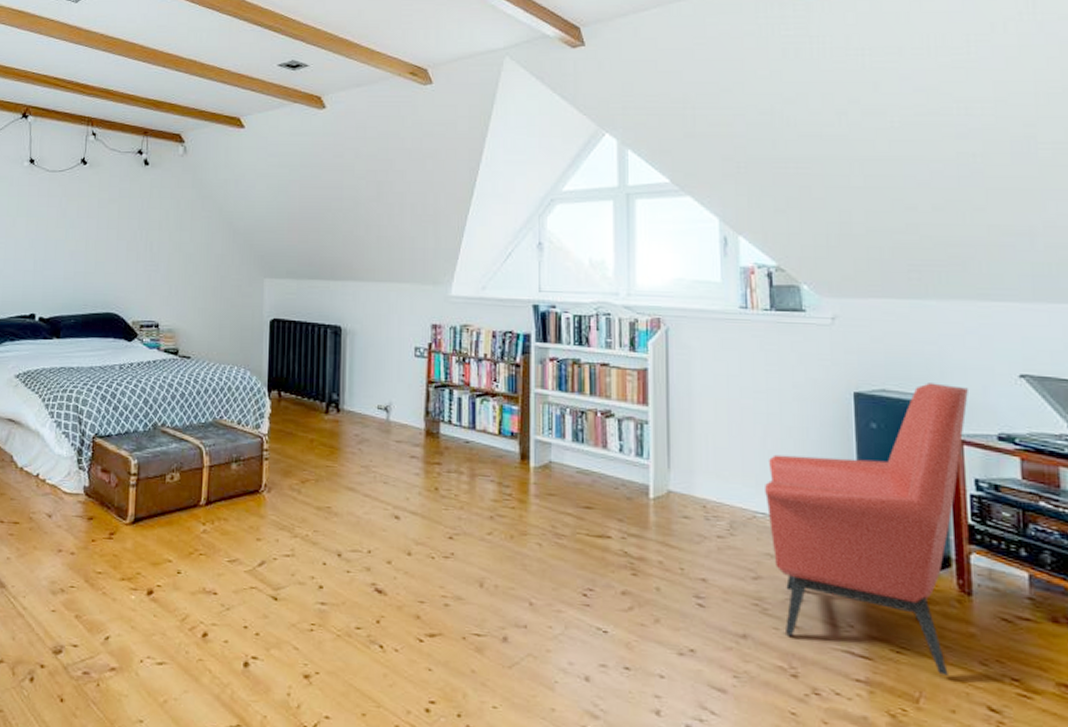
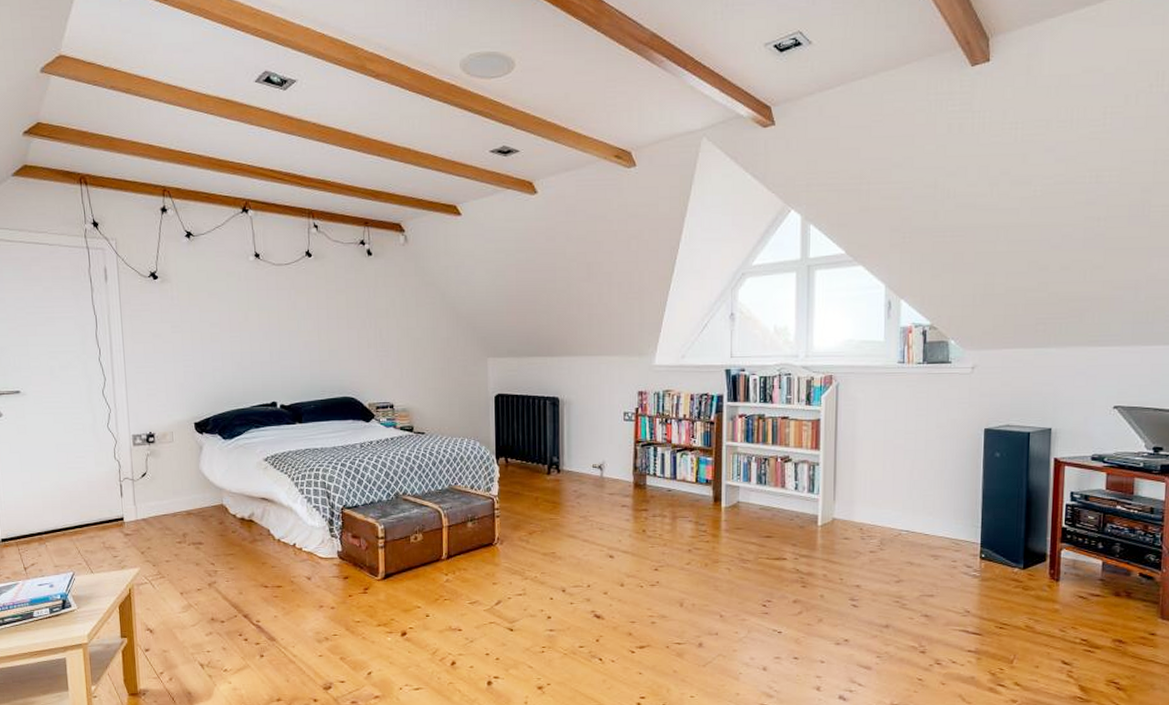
armchair: present [765,383,968,676] -> none [909,417,1073,641]

